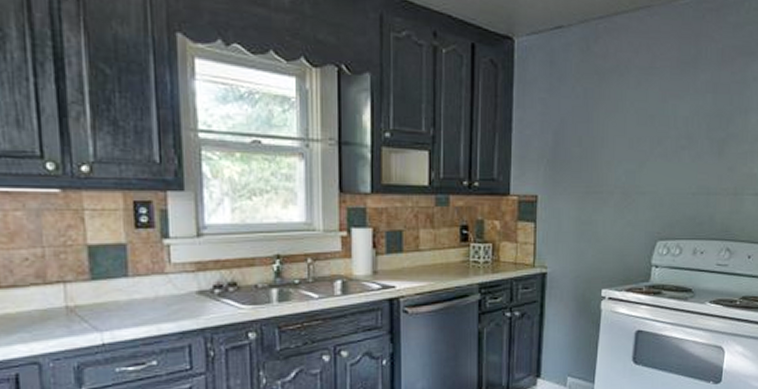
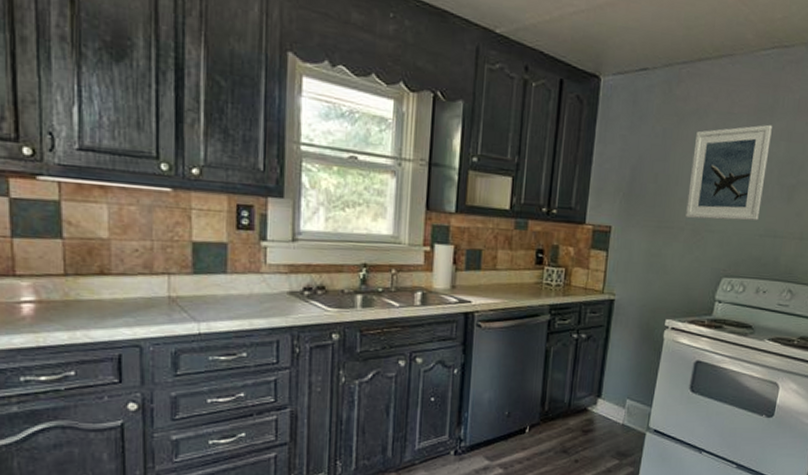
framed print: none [614,77,697,181] -> present [685,124,772,221]

